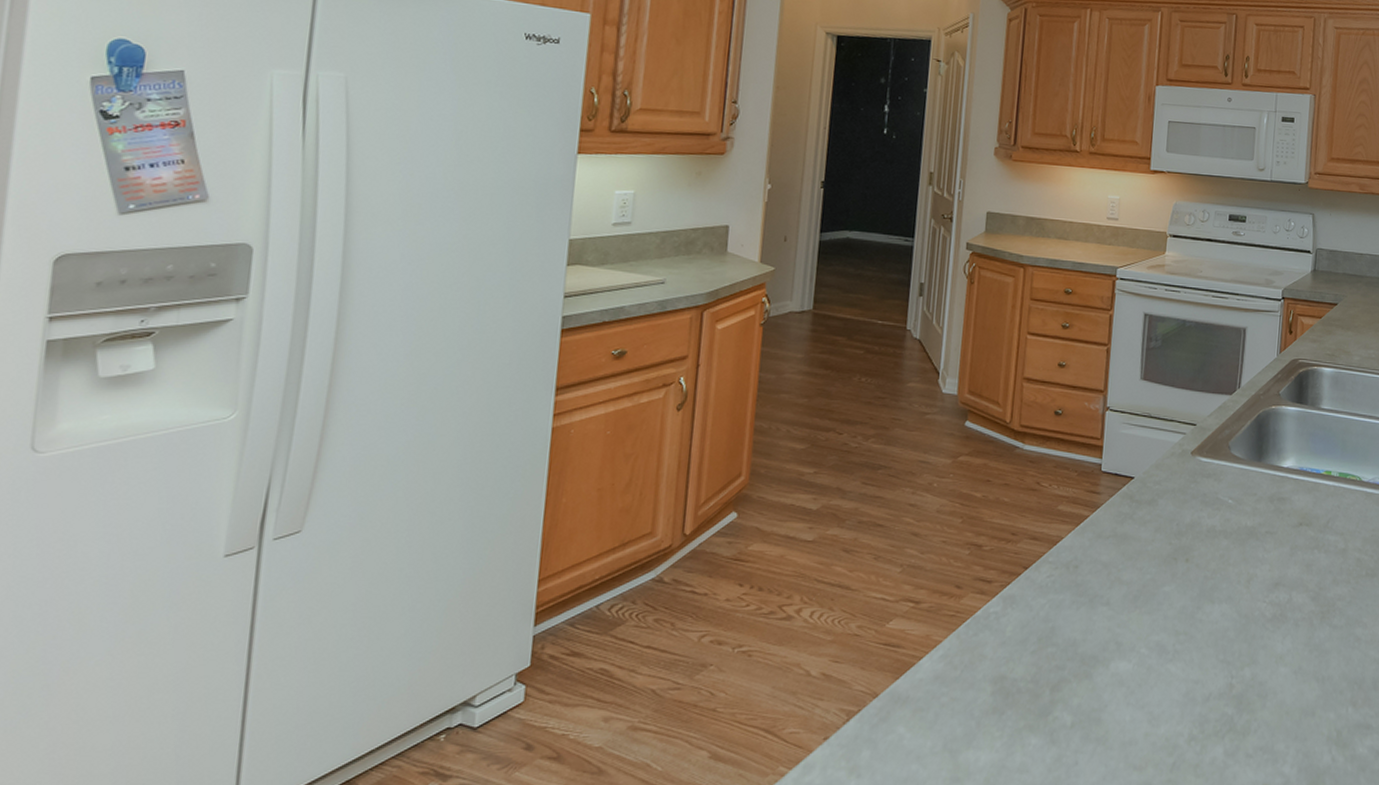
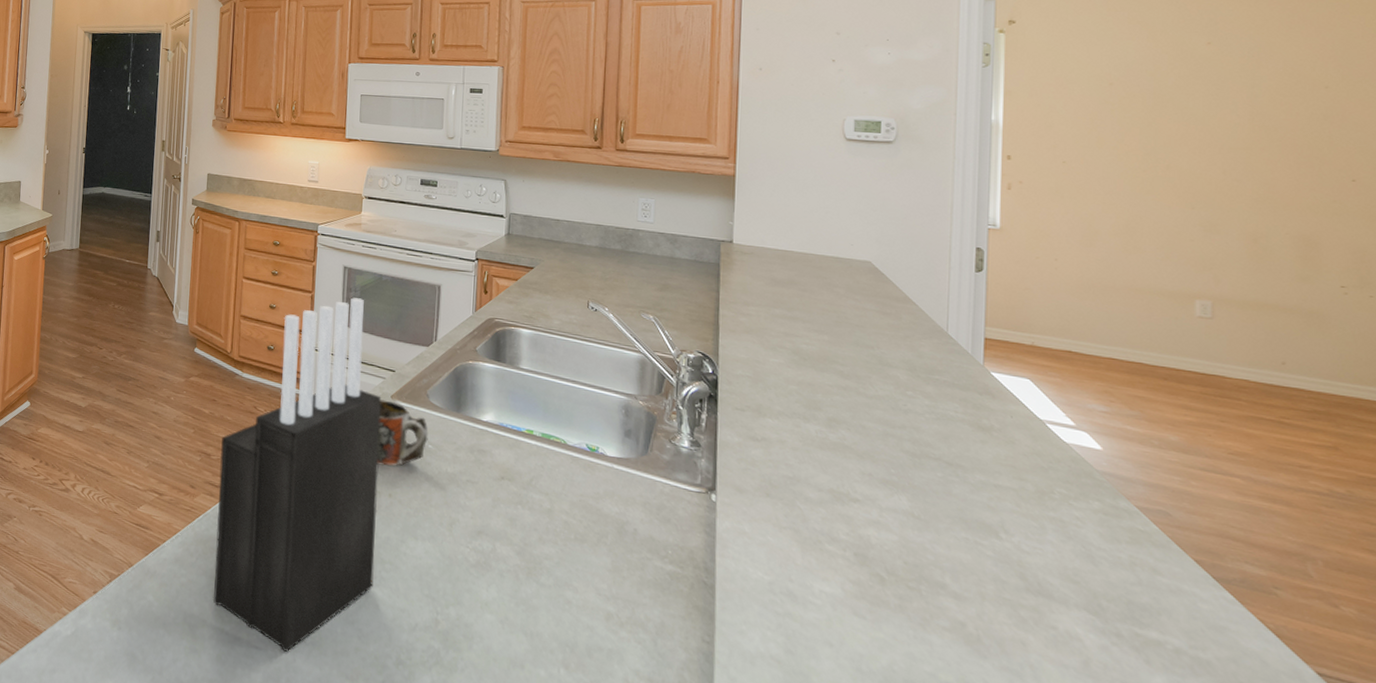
knife block: none [980,348,1181,756] -> present [212,297,382,652]
mug: none [1174,457,1229,529] -> present [377,399,429,467]

